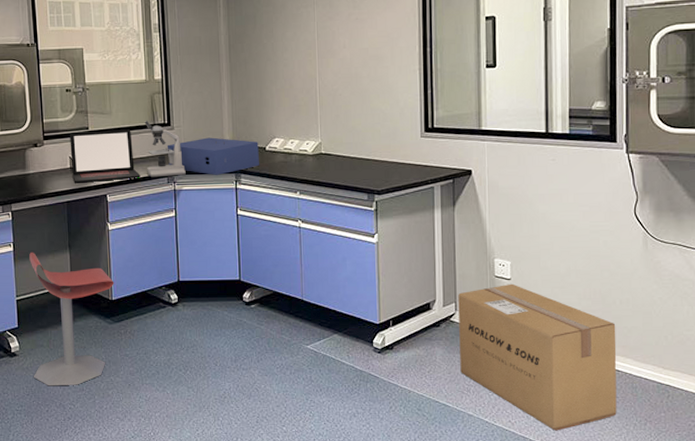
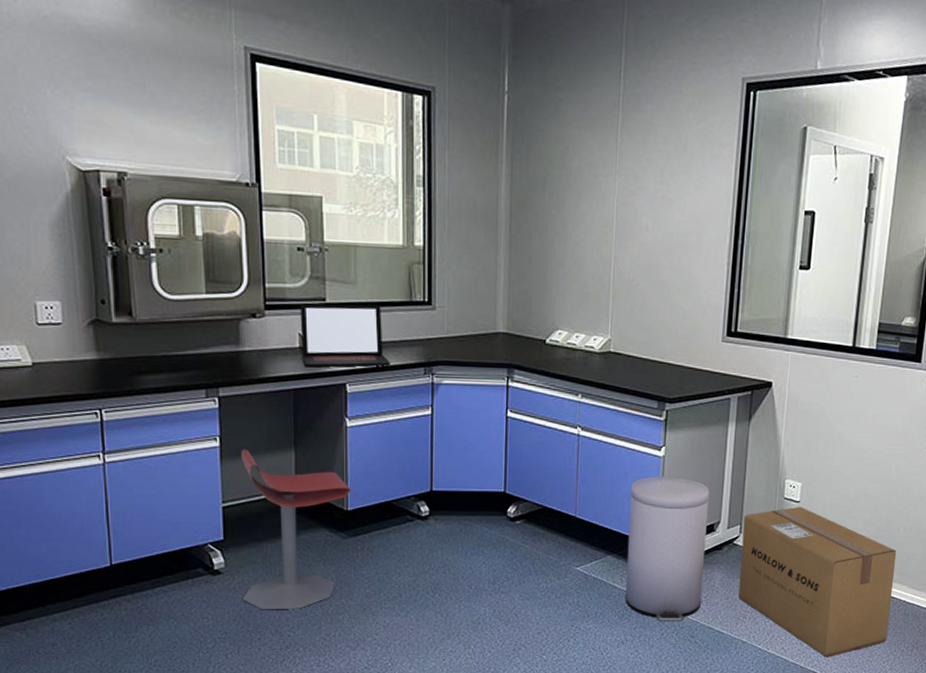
microscope: present [144,120,186,178] -> none [398,295,447,367]
container: present [167,137,259,175] -> none [425,323,538,369]
pedal bin: none [349,260,426,395] -> present [625,476,709,622]

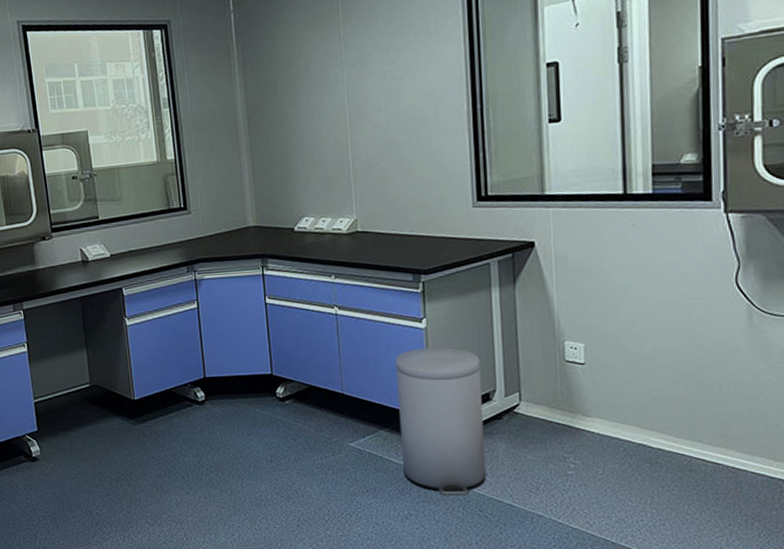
stool: present [241,448,351,610] -> none [44,351,136,491]
laptop: present [300,303,391,368] -> none [79,216,158,277]
box: present [738,506,897,658] -> none [522,368,717,532]

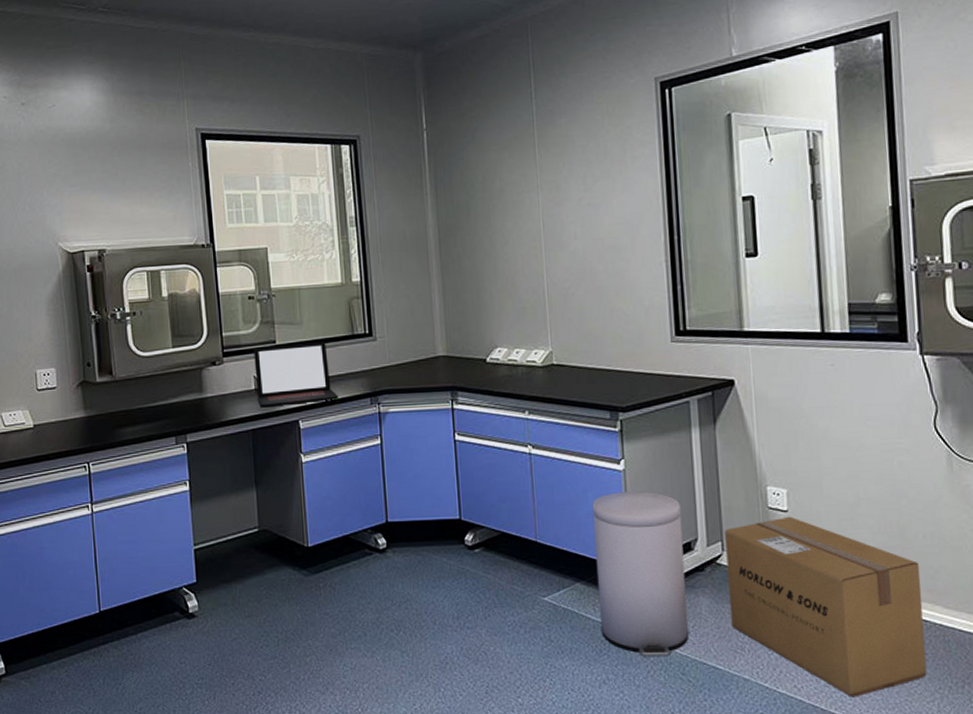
laptop: none [79,216,158,277] -> present [254,342,339,408]
box: none [522,368,717,532] -> present [724,516,927,697]

